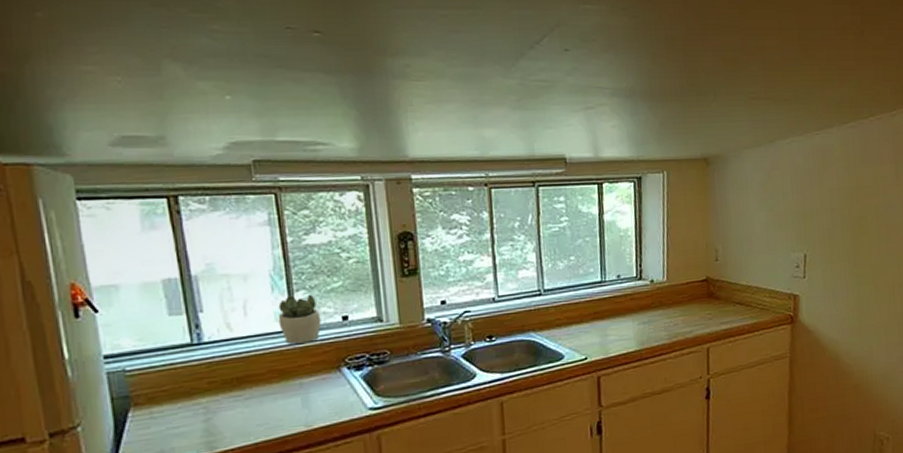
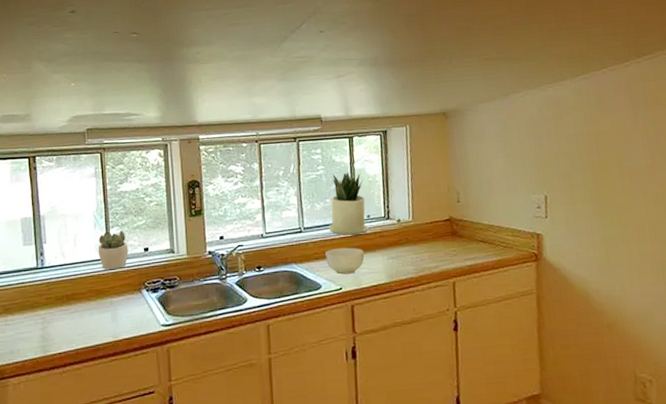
bowl: none [568,311,613,343] -> present [324,247,365,275]
planter: none [572,225,619,298] -> present [328,172,369,235]

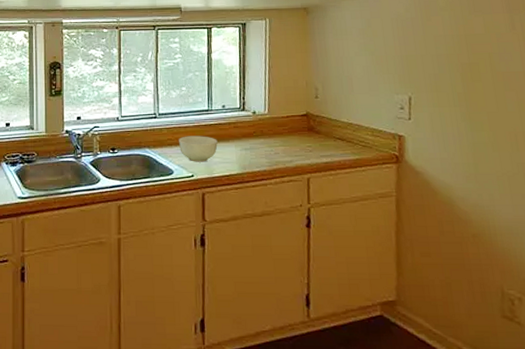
planter: present [328,172,369,235] -> none [182,62,223,124]

